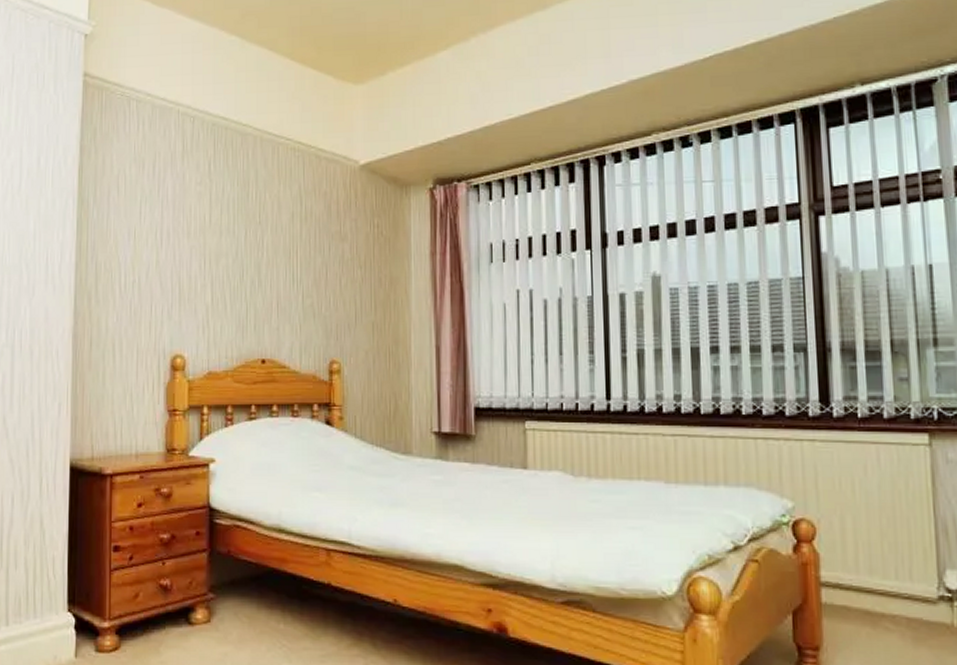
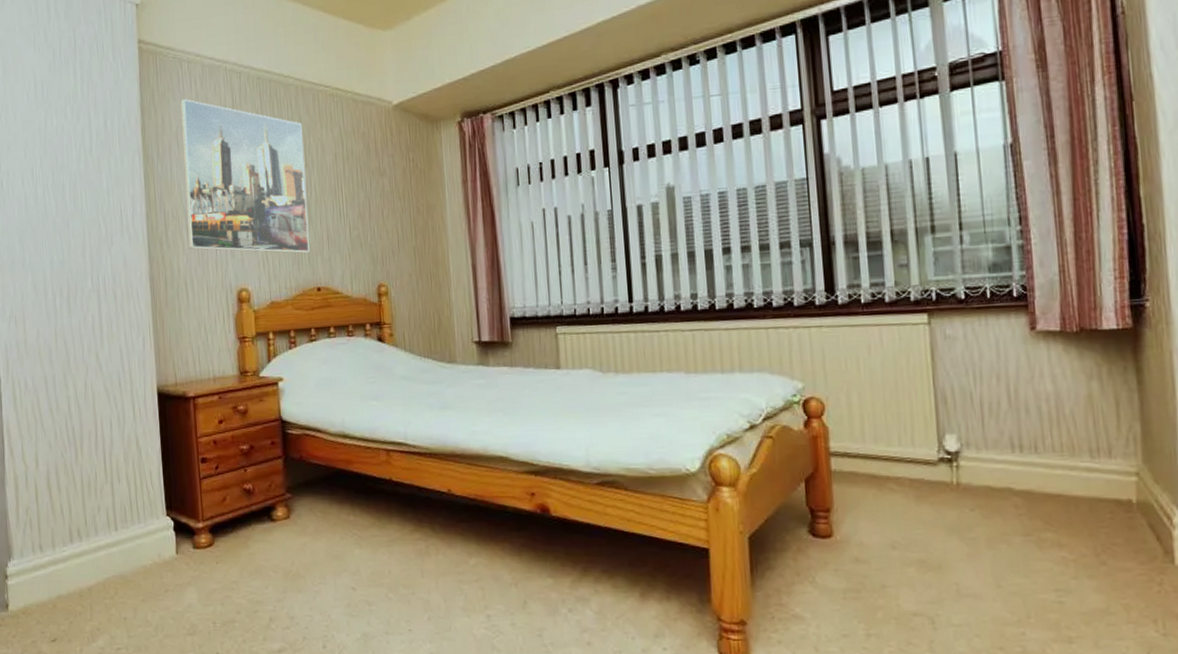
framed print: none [120,141,258,321] -> present [180,99,310,254]

